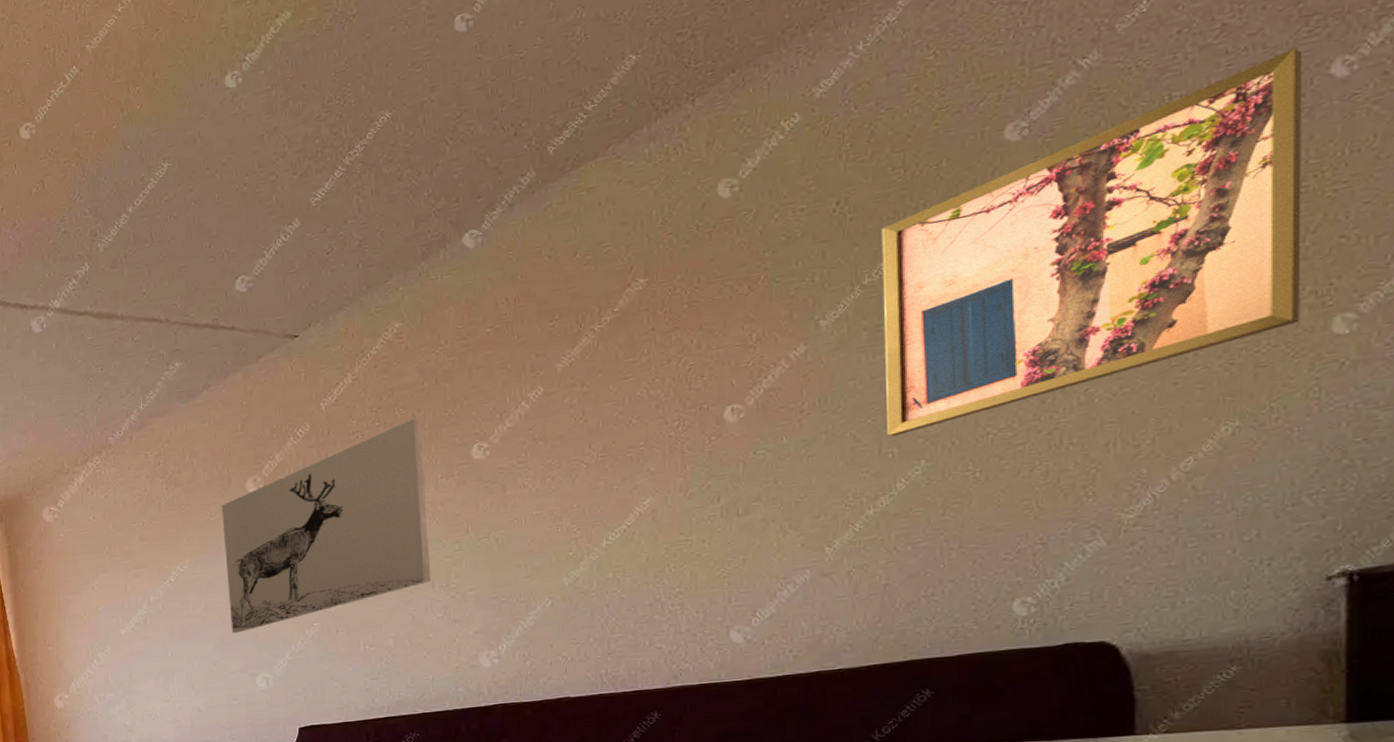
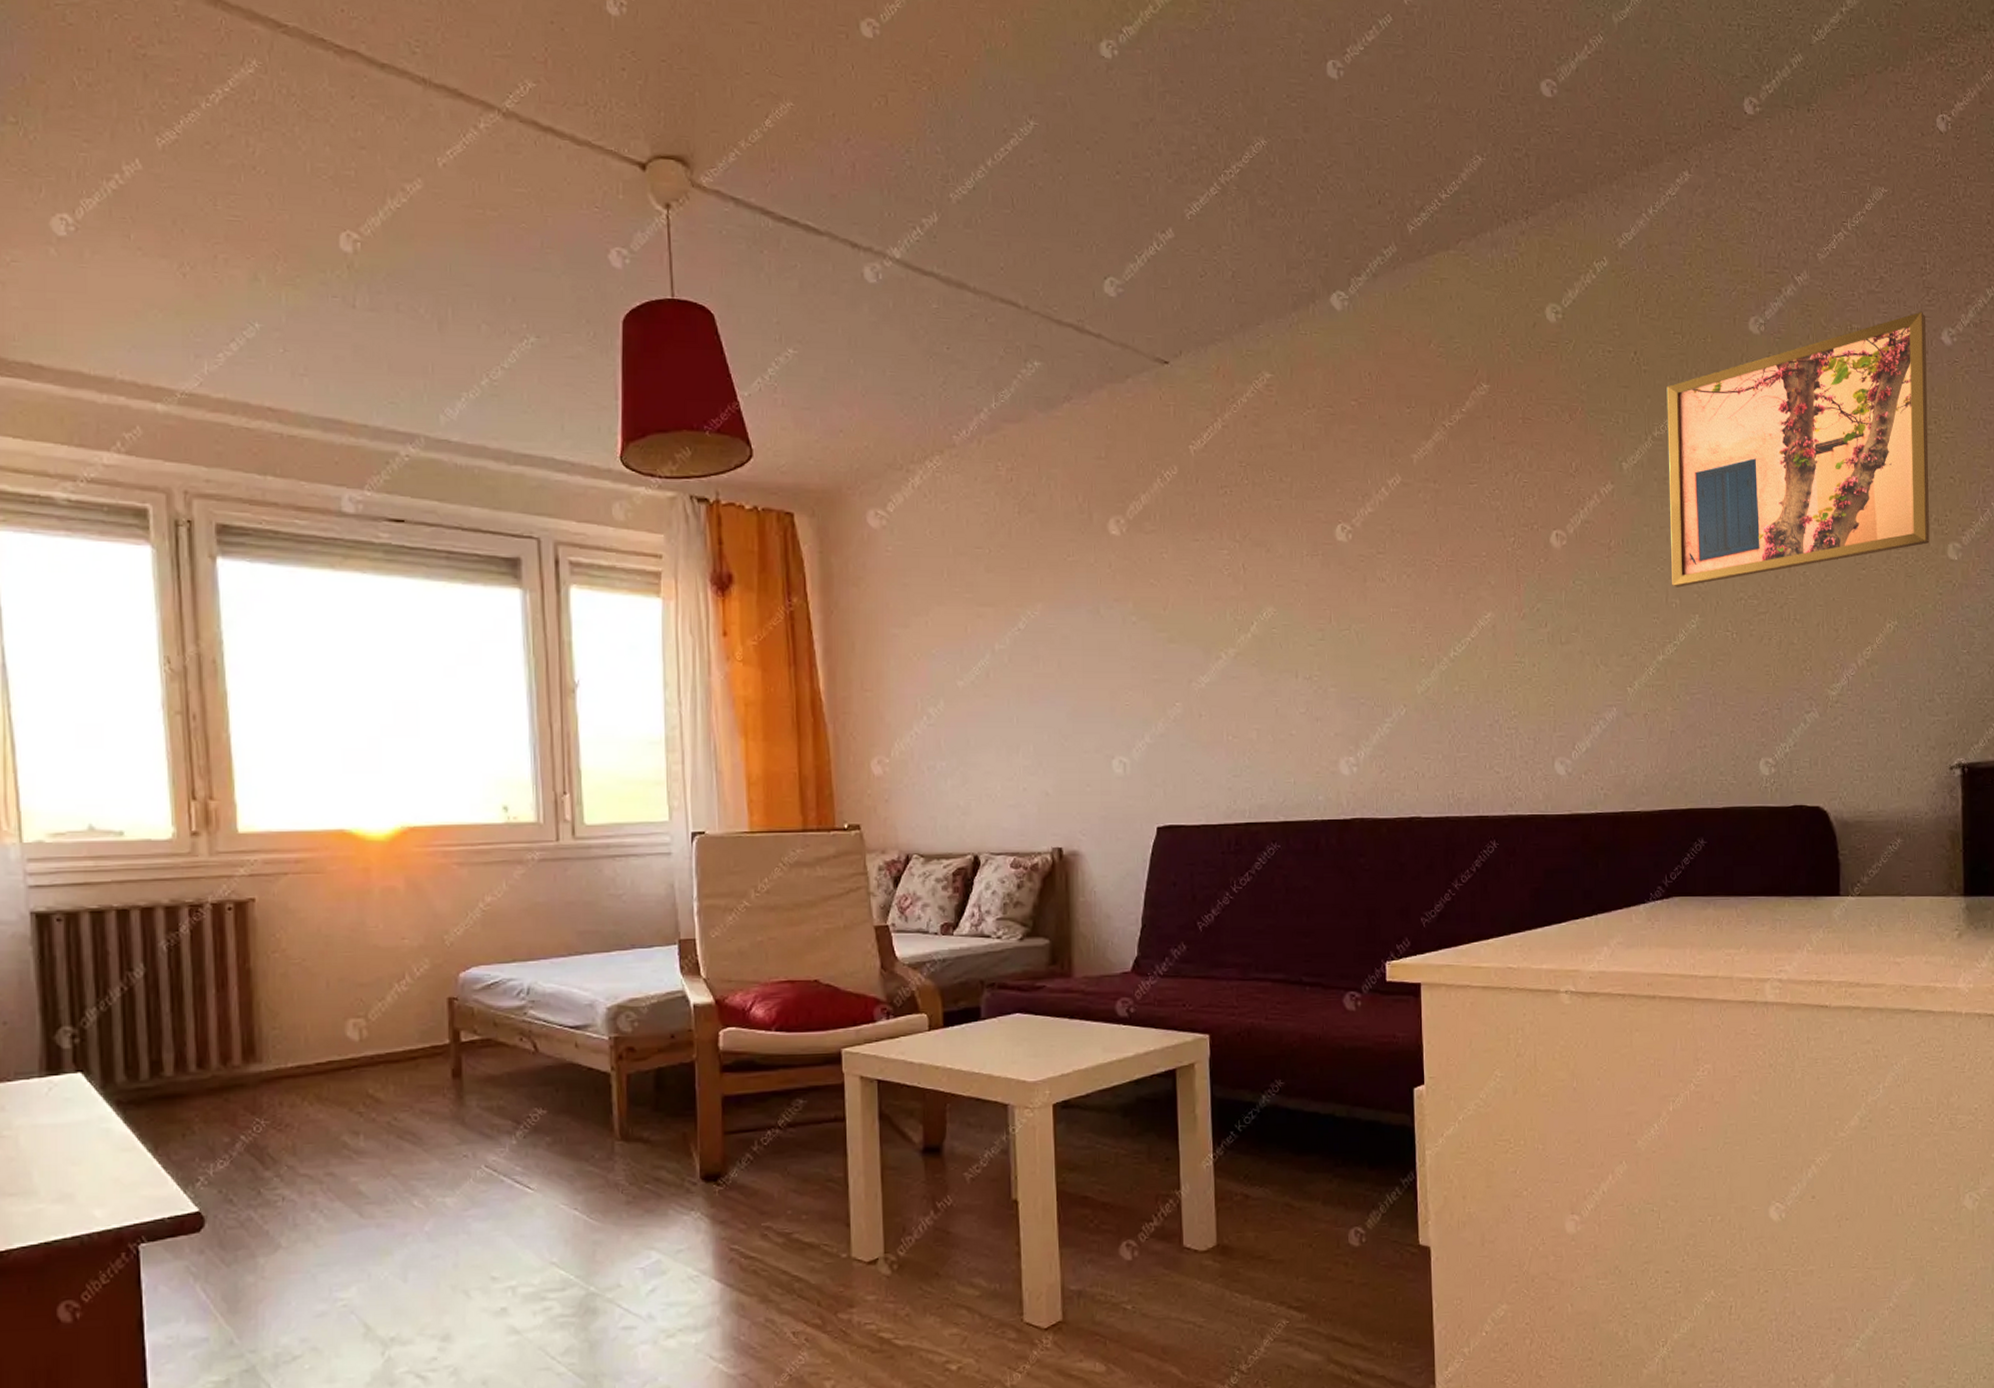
wall art: present [221,418,432,634] -> none [1080,483,1295,704]

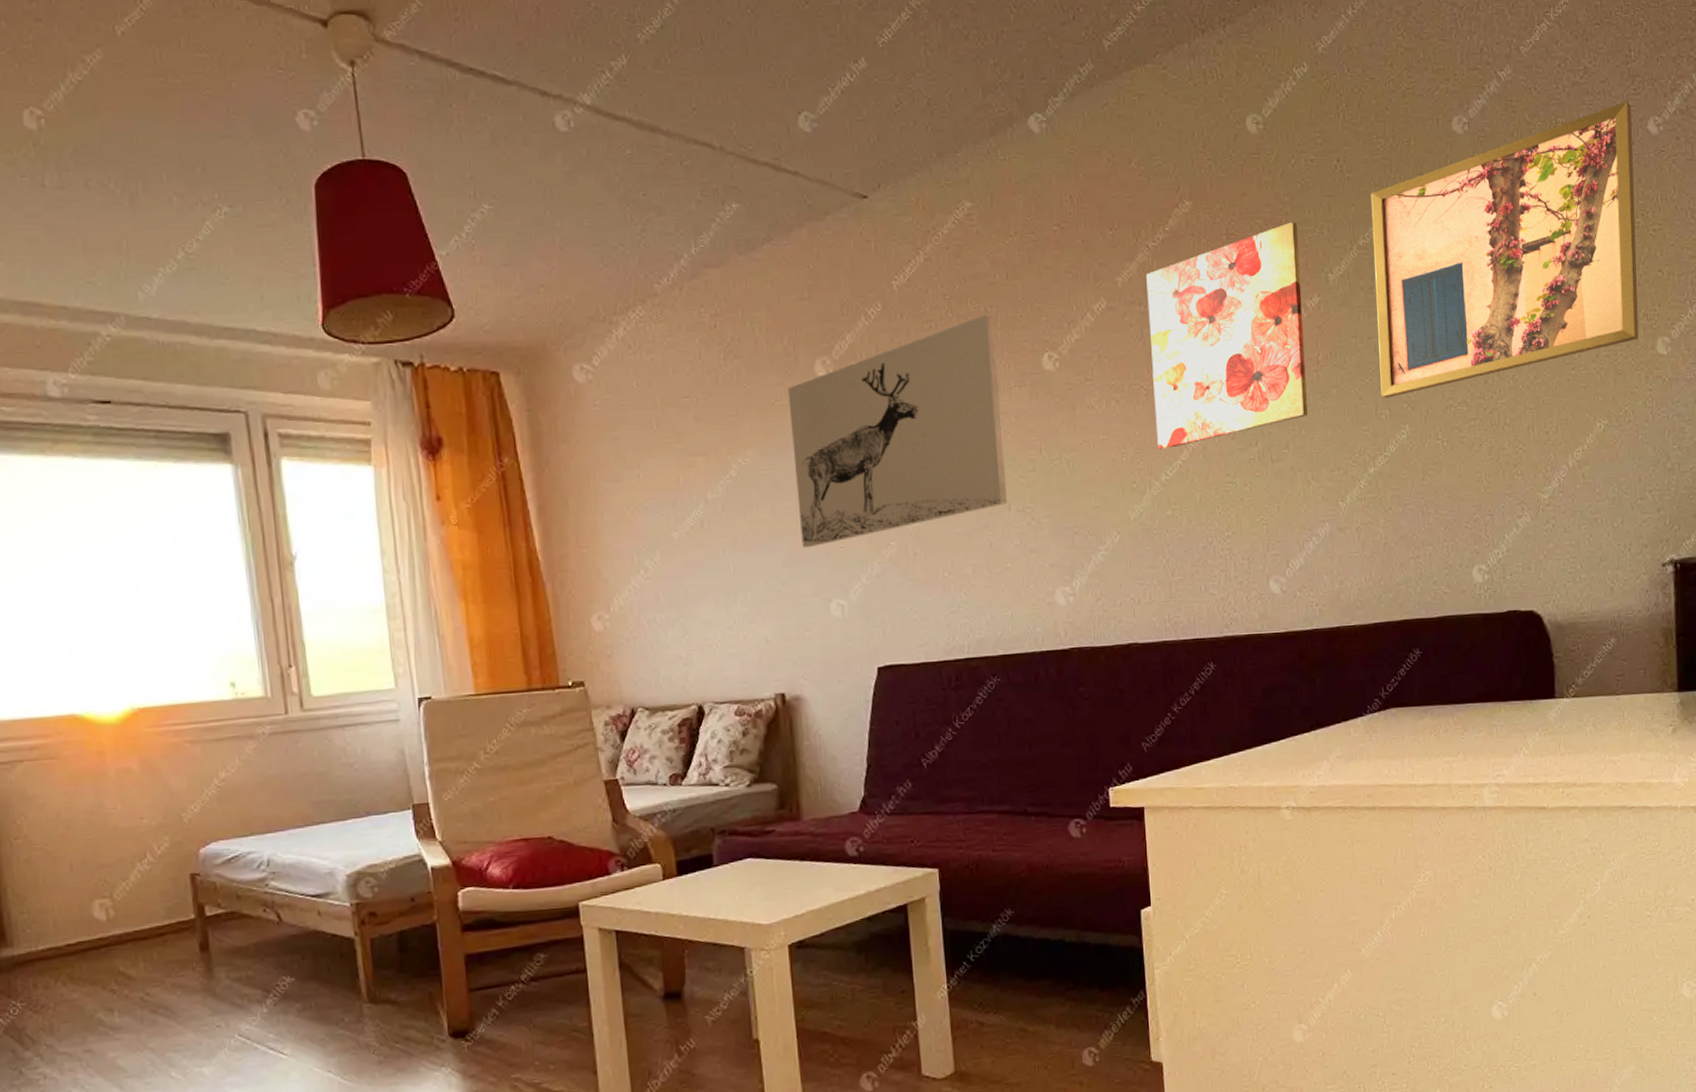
wall art: none [1080,483,1295,704] -> present [787,314,1008,548]
wall art: none [1442,410,1598,626] -> present [1146,222,1308,450]

